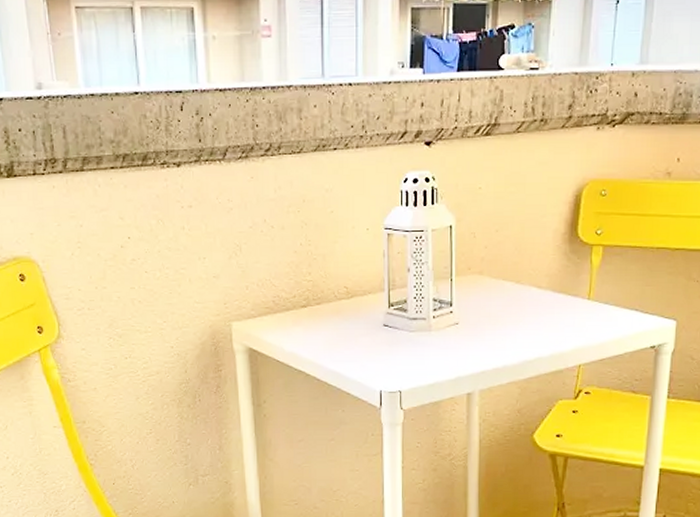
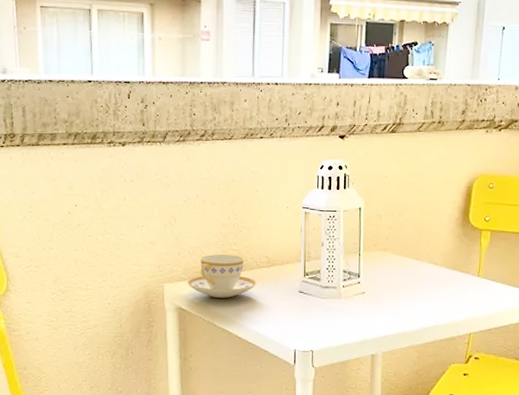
teacup: none [257,287,336,336] -> present [187,254,258,298]

